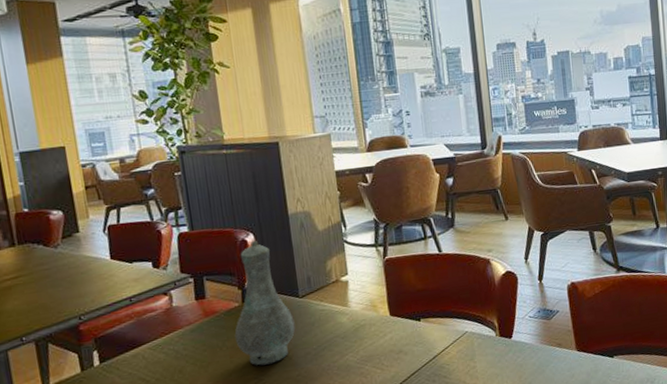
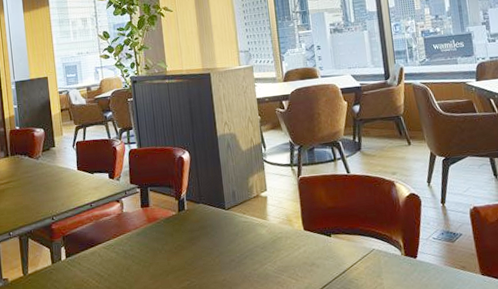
vase: present [234,240,296,366] -> none [171,157,222,269]

